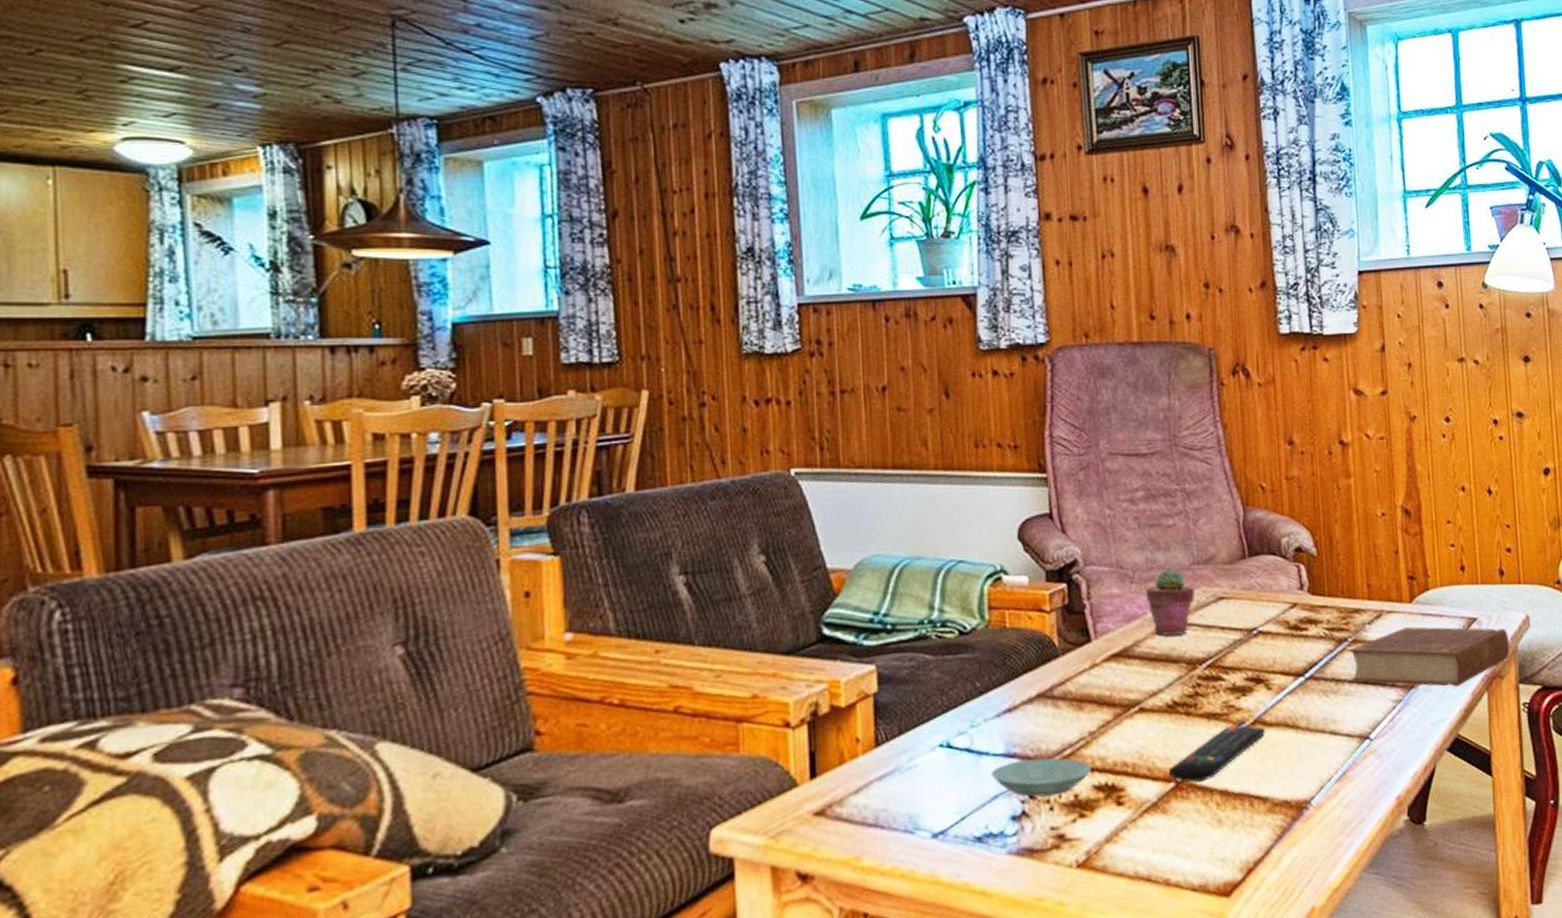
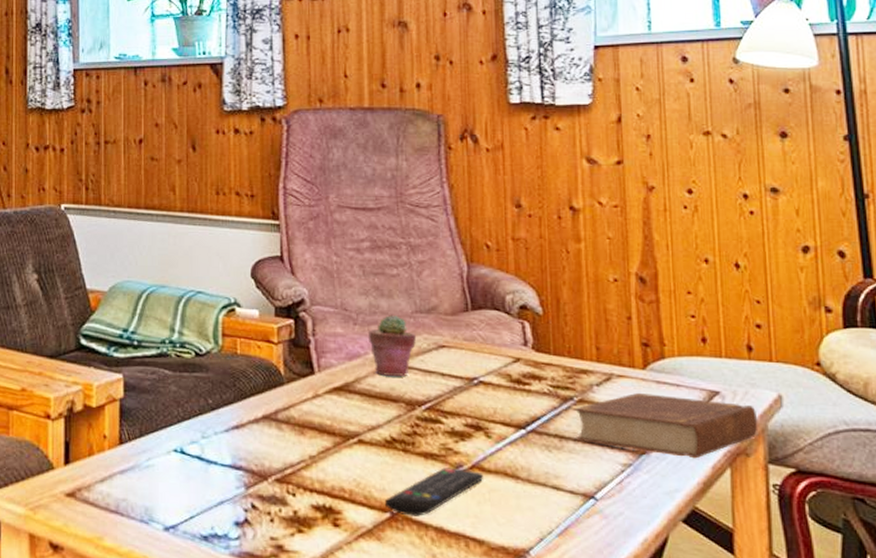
saucer: present [991,758,1092,797] -> none [219,473,311,509]

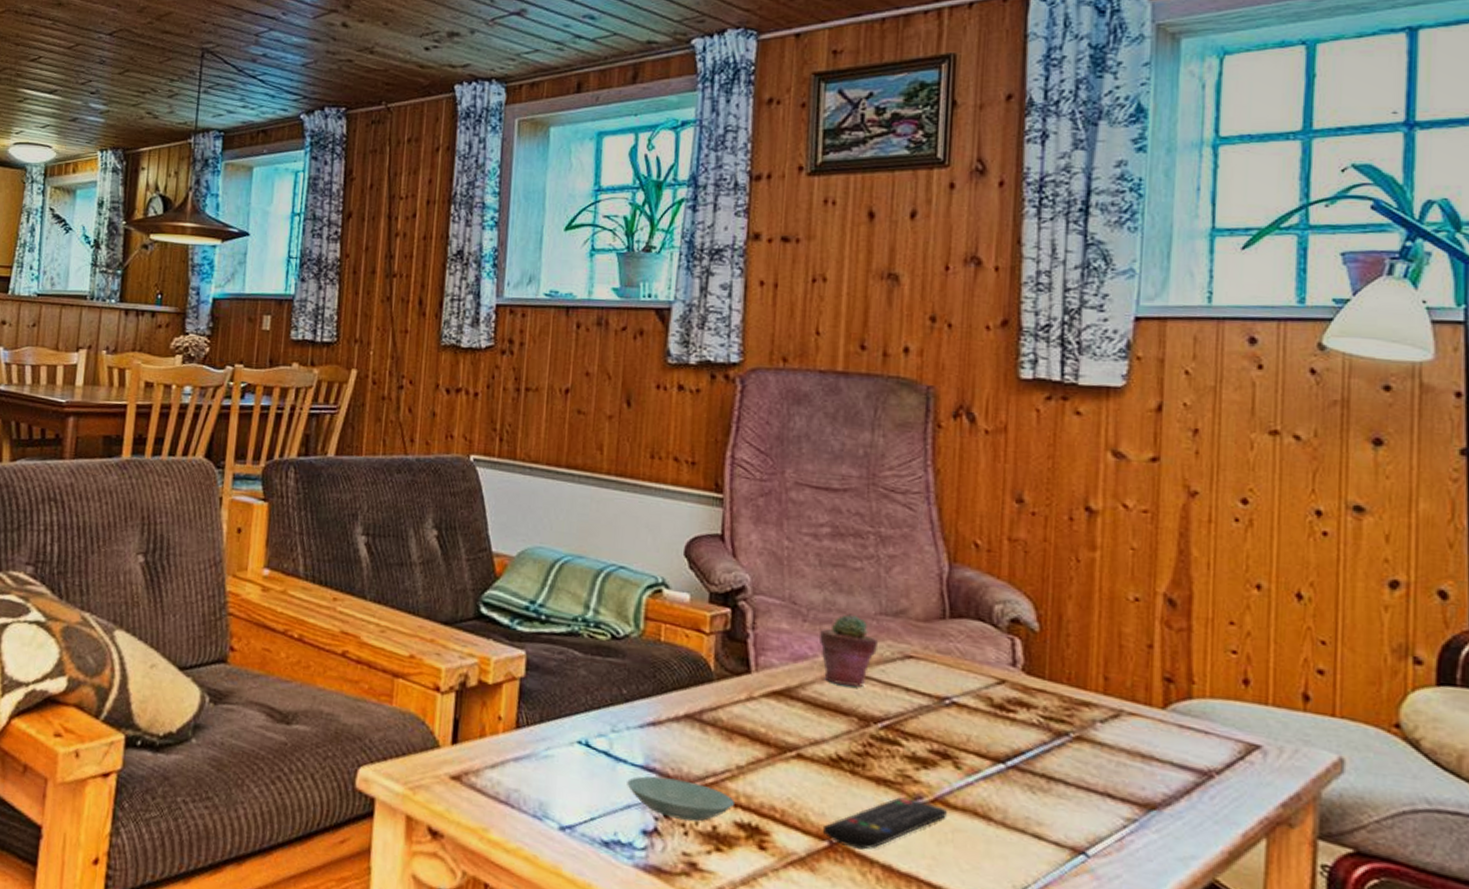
saucer: none [219,473,311,509] -> present [627,776,736,822]
book: present [572,393,758,459] -> none [1066,736,1309,823]

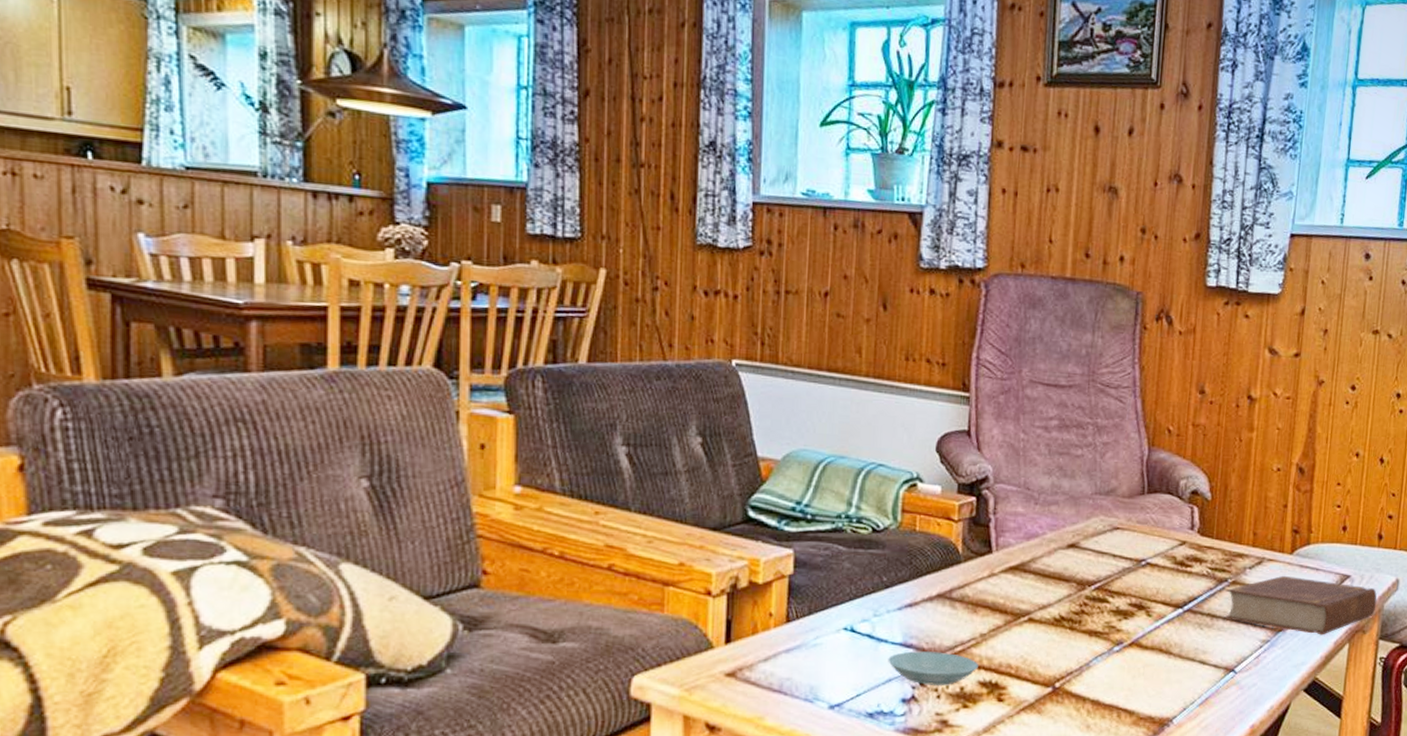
potted succulent: present [820,613,878,687] -> none [1048,495,1093,557]
remote control: present [823,797,948,850] -> none [1048,644,1141,690]
book: none [1066,736,1309,823] -> present [1224,576,1377,635]

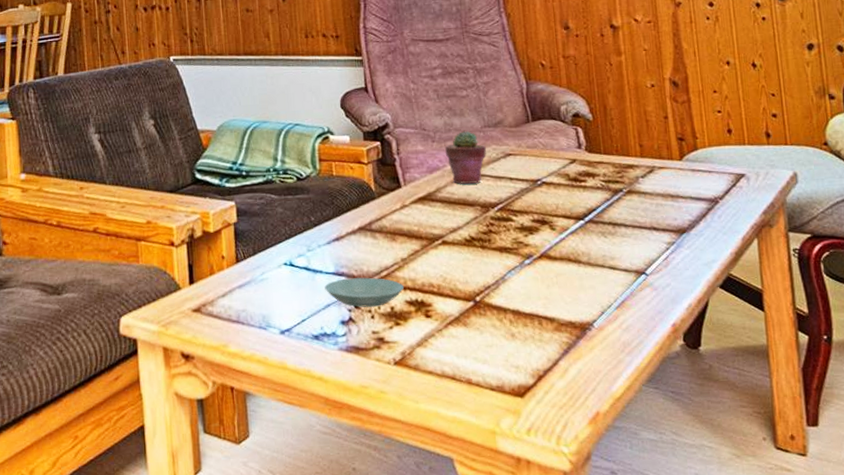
potted succulent: none [1048,495,1093,557] -> present [445,130,486,184]
book: present [1224,576,1377,635] -> none [622,180,779,233]

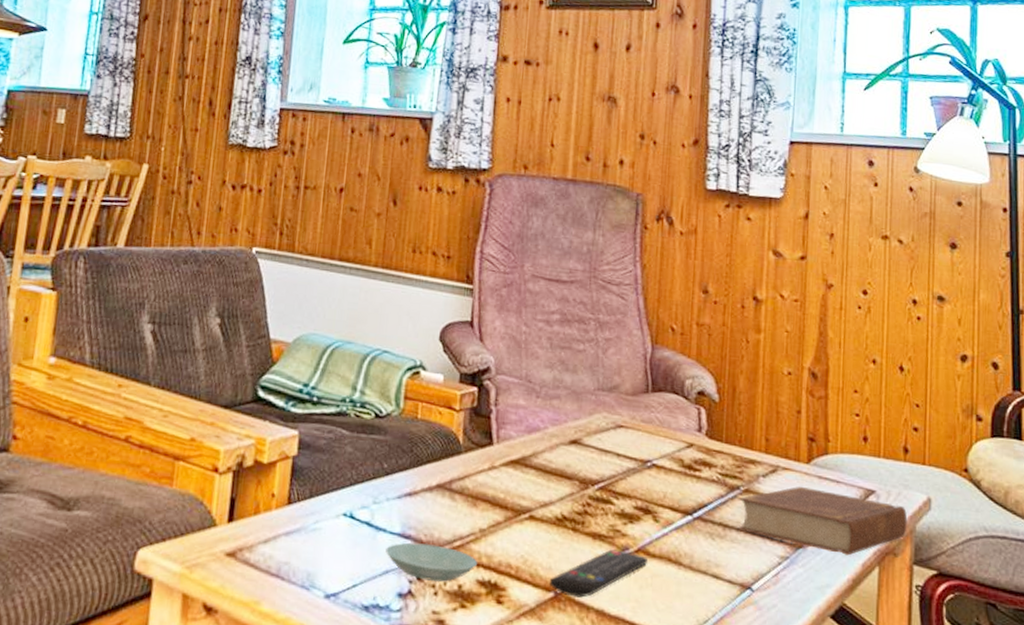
potted succulent: present [445,130,486,184] -> none [549,390,596,454]
remote control: none [468,258,551,303] -> present [550,549,649,598]
book: none [622,180,779,233] -> present [737,487,908,556]

